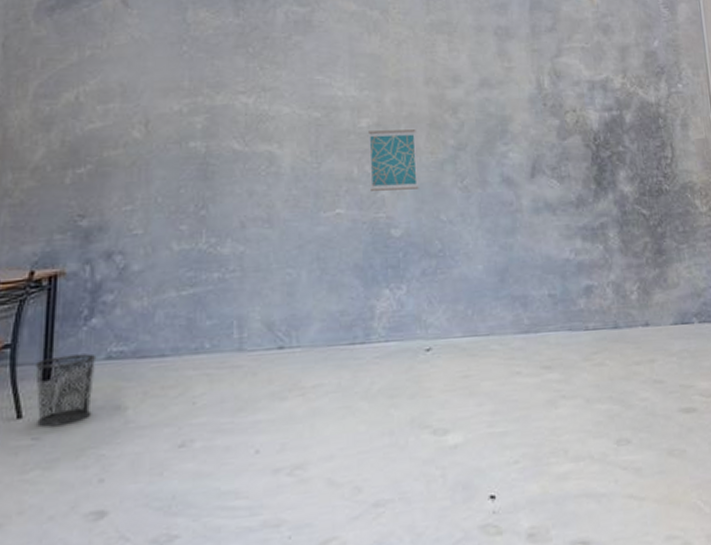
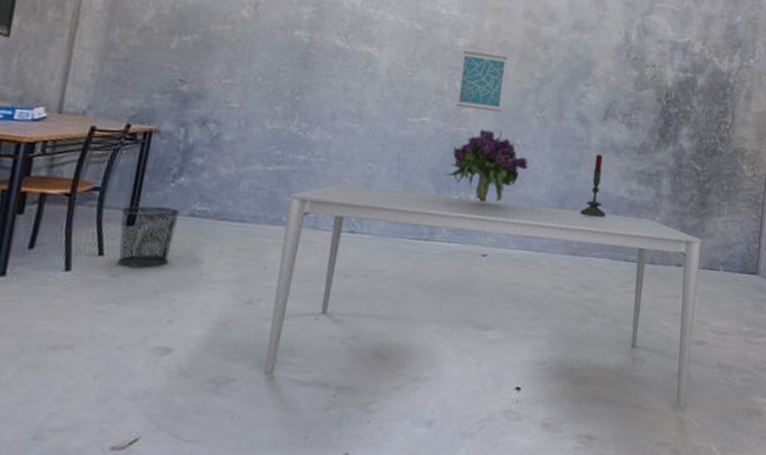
dining table: none [208,277,687,525] -> present [264,184,703,408]
bouquet: none [372,210,458,292] -> present [447,129,528,203]
candle: none [524,215,554,287] -> present [580,153,606,218]

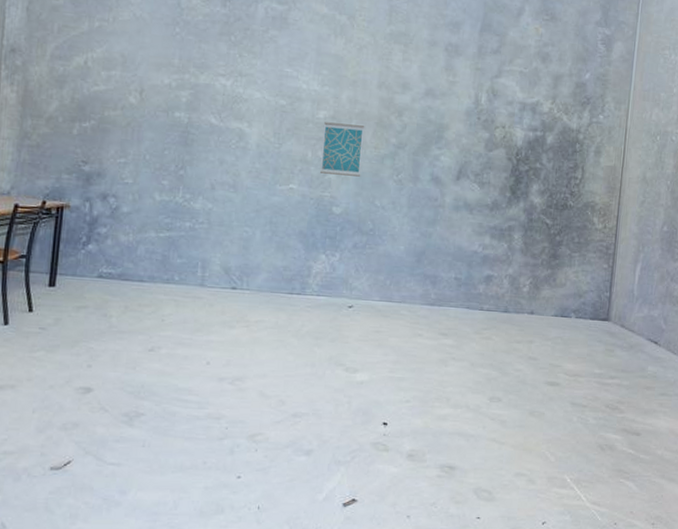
waste bin: present [117,205,181,268] -> none [44,269,91,322]
dining table: present [264,184,703,408] -> none [167,246,555,443]
bouquet: present [447,129,528,203] -> none [314,193,387,260]
candle: present [580,153,606,218] -> none [436,212,461,271]

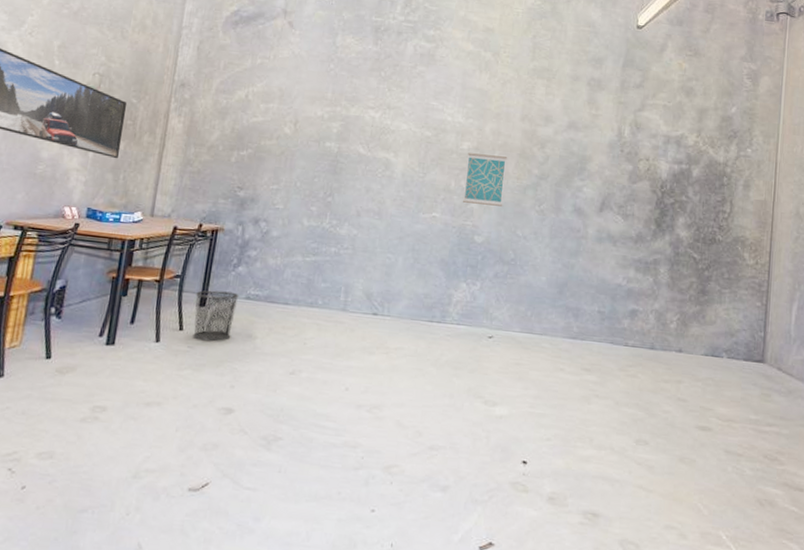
waste bin: none [44,269,91,322] -> present [193,290,239,341]

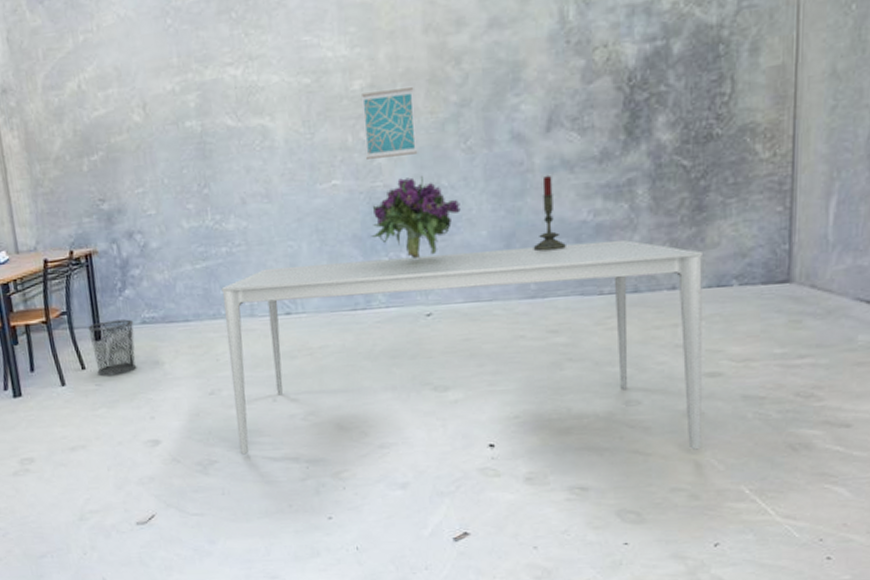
dining table: none [304,272,704,493] -> present [221,239,704,455]
bouquet: none [455,222,529,290] -> present [371,176,461,260]
candle: none [579,243,604,304] -> present [533,175,566,252]

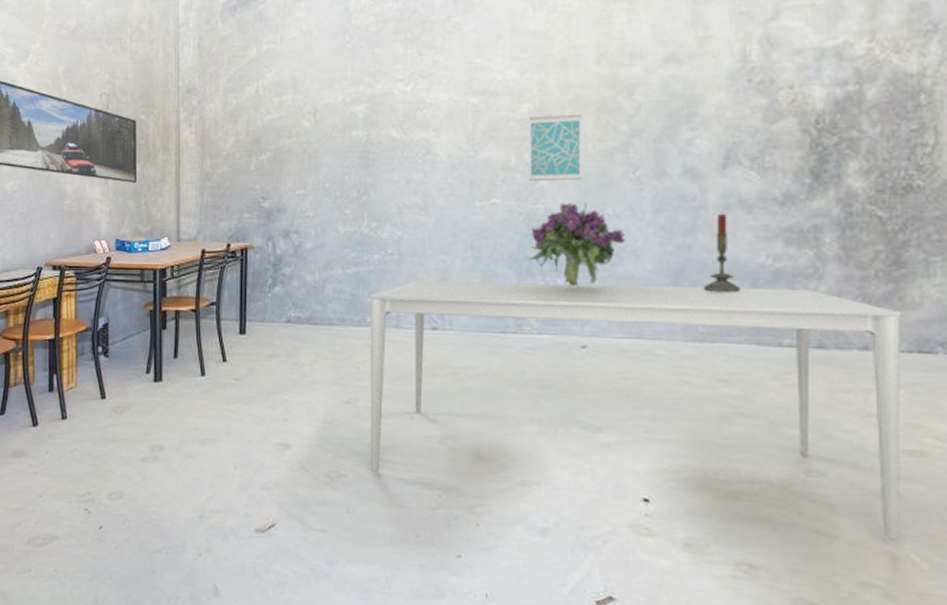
waste bin: present [88,319,137,376] -> none [234,315,279,372]

